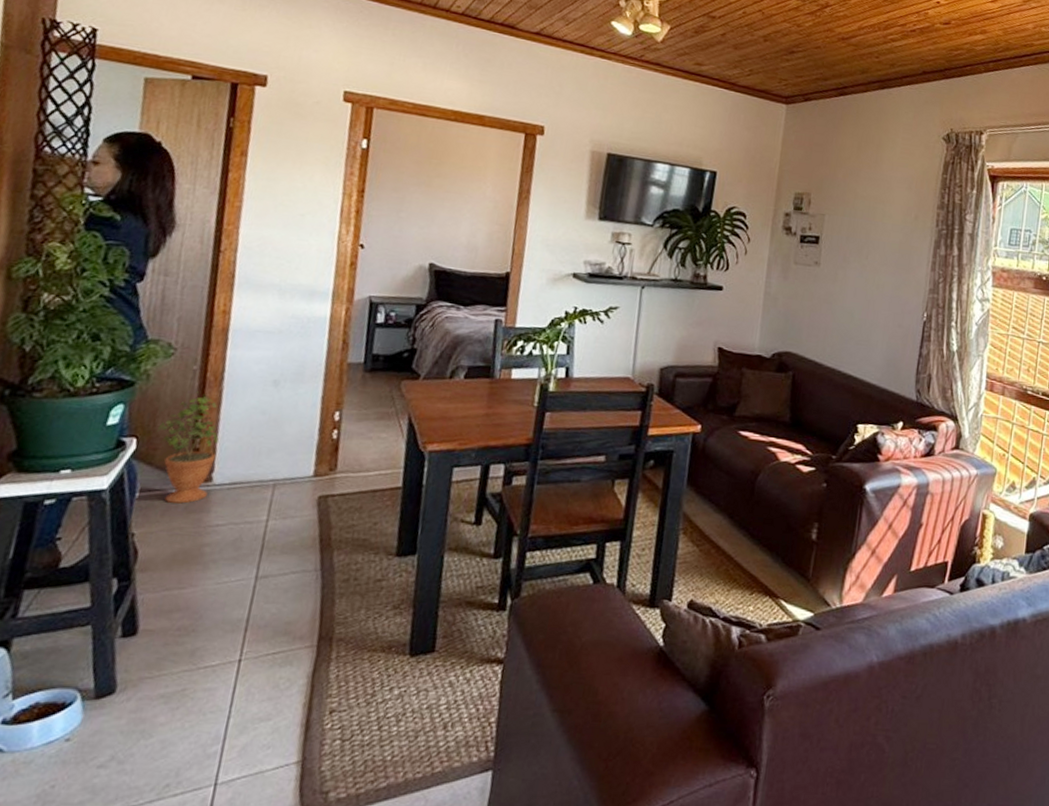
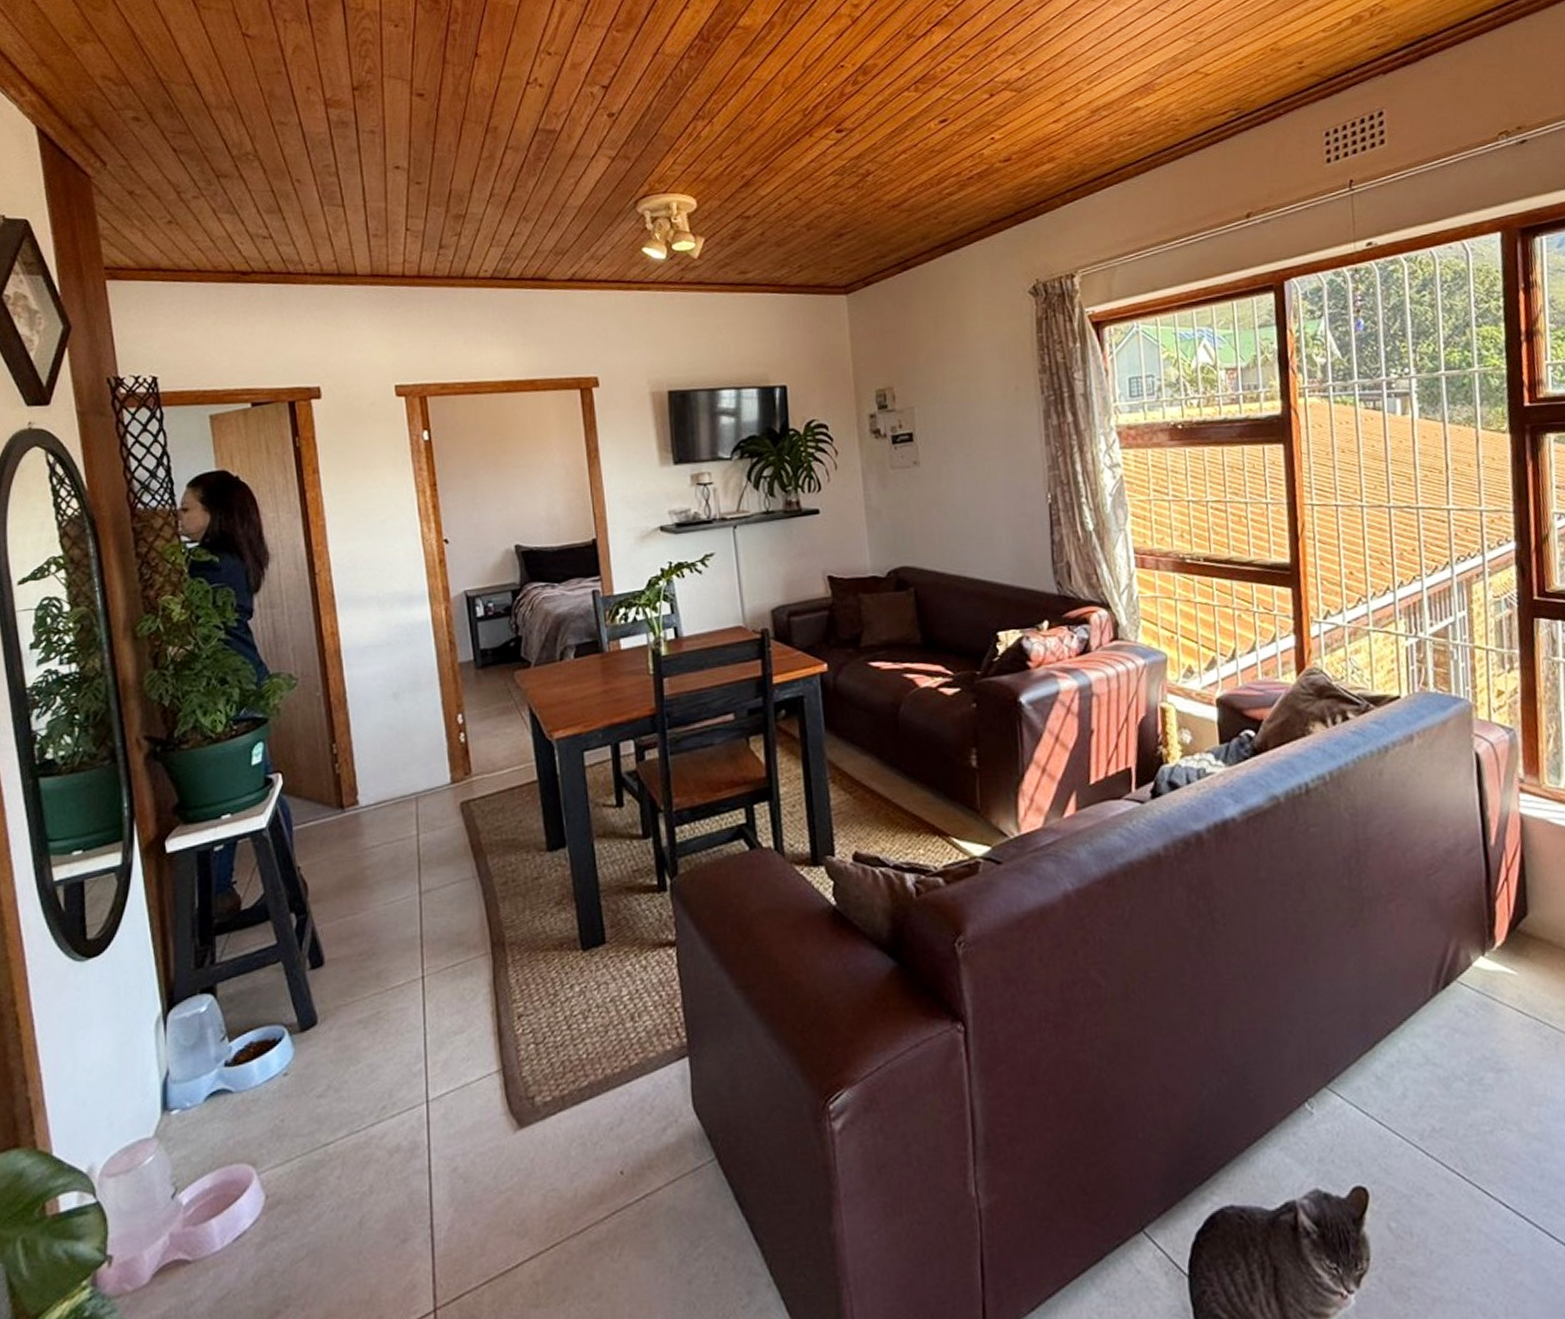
potted plant: present [157,391,219,504] -> none [298,717,357,832]

